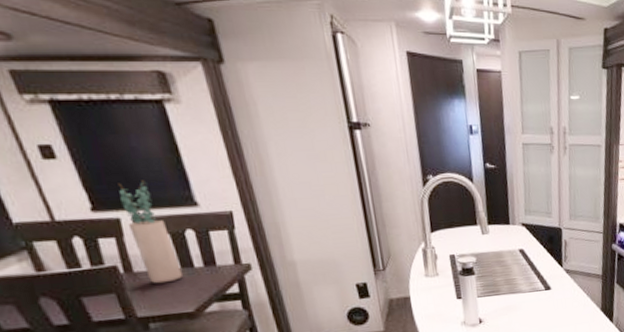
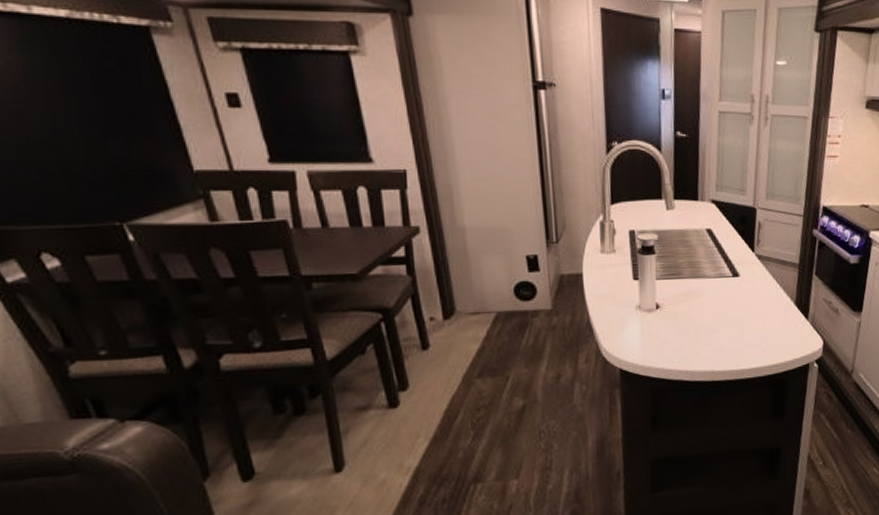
vase: present [118,180,184,284] -> none [297,133,351,242]

